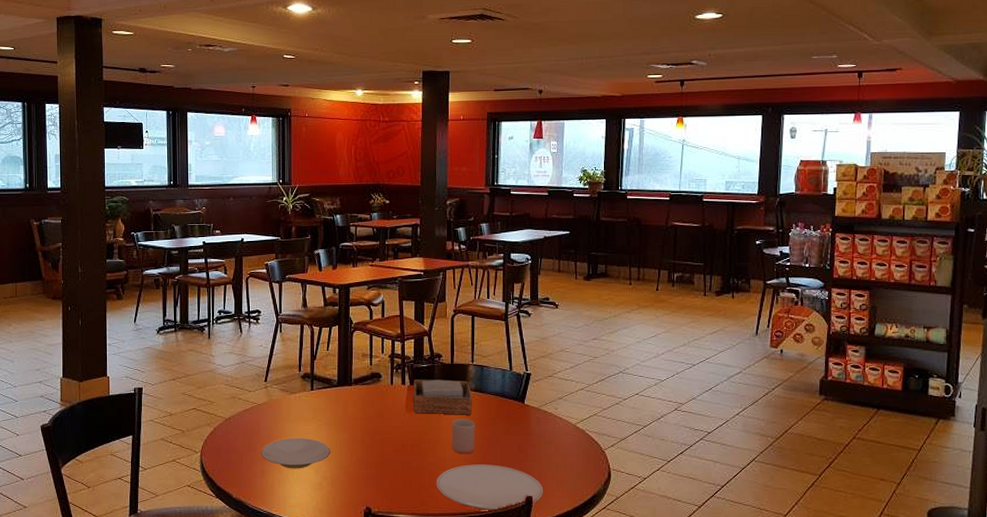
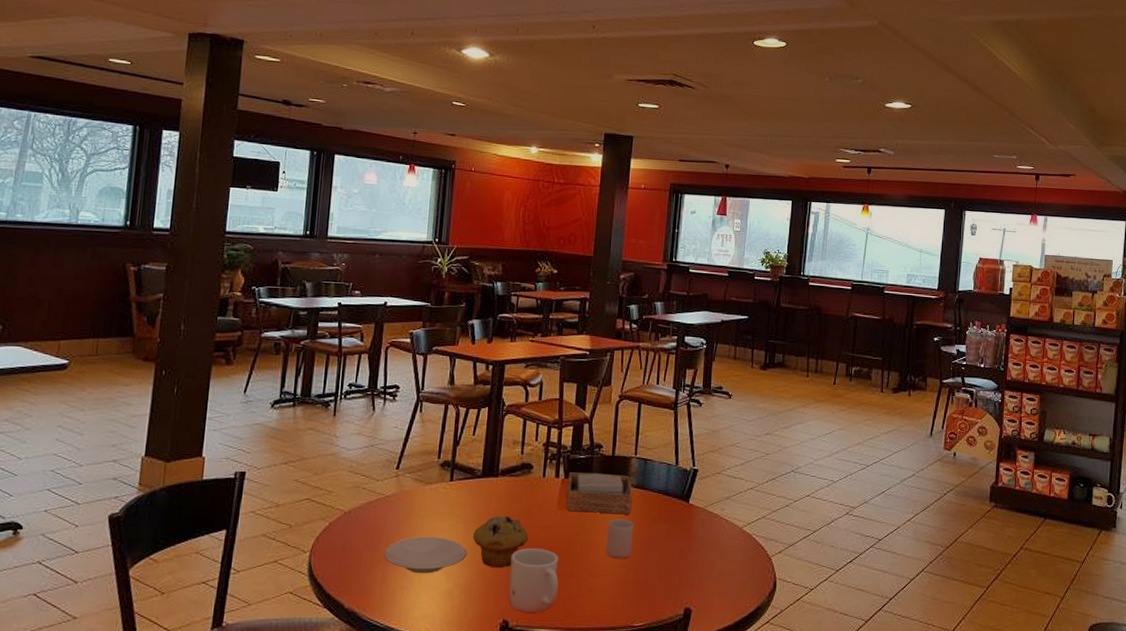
muffin: none [334,418,383,464] -> present [472,515,529,569]
mug: none [368,446,412,501] -> present [508,548,559,612]
plate: present [436,464,544,510] -> none [585,571,704,624]

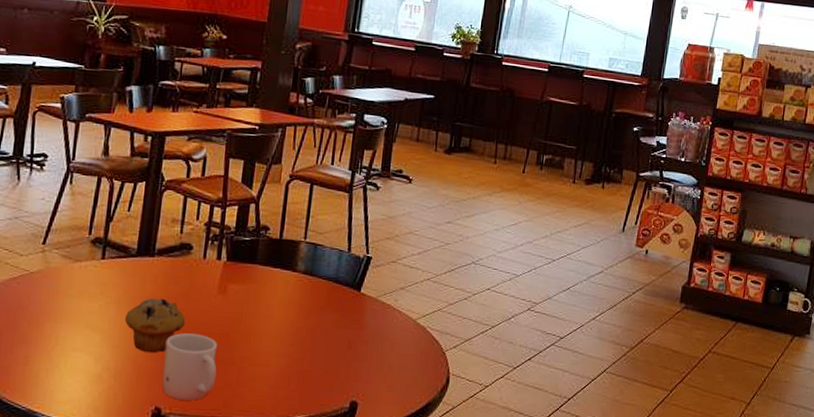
saucer: present [383,537,467,574] -> none [26,317,119,356]
napkin holder: present [565,472,633,515] -> none [226,255,301,302]
cup: present [606,518,634,559] -> none [269,305,300,348]

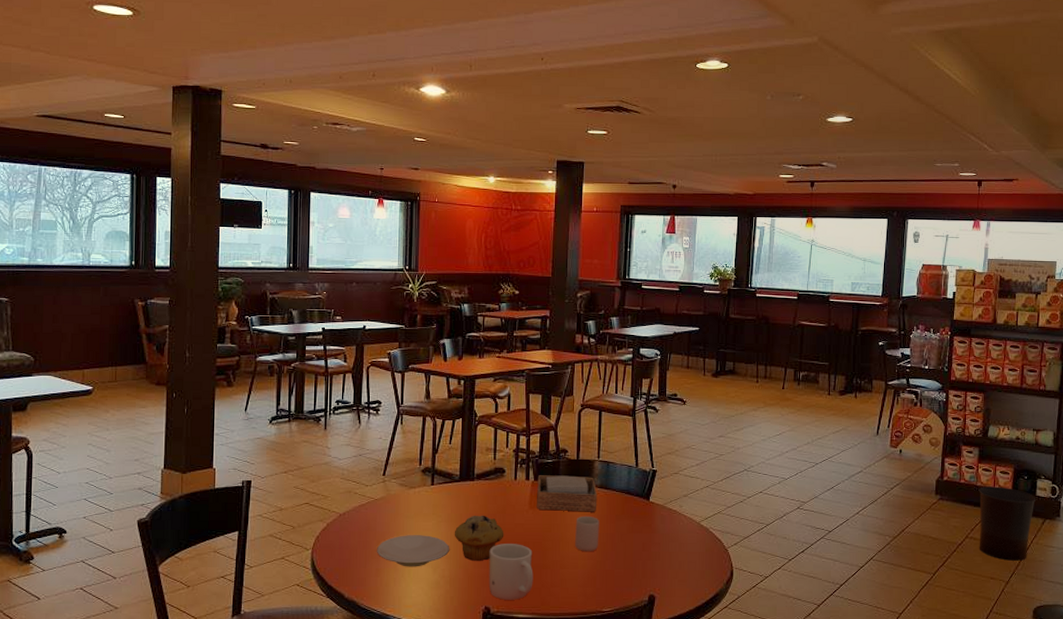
saucer: none [26,317,119,356] -> present [376,535,450,567]
napkin holder: none [226,255,301,302] -> present [536,475,598,512]
cup: none [269,305,300,348] -> present [575,516,599,552]
waste bin: none [721,296,787,381] -> present [978,486,1037,561]

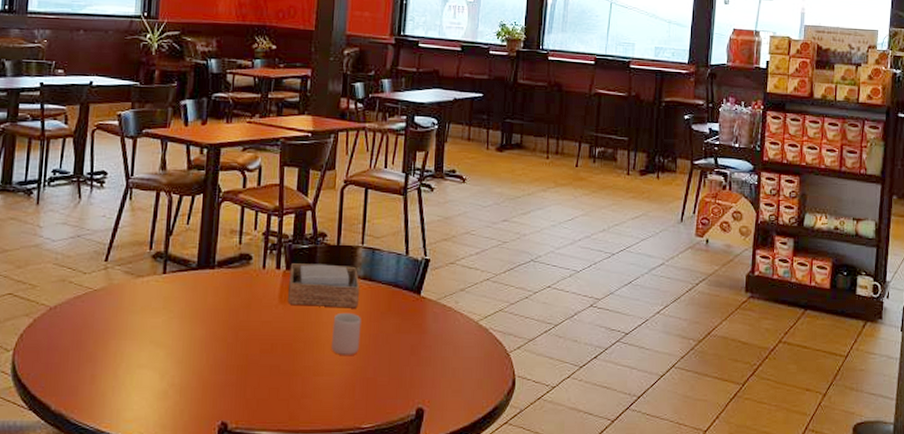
saucer: present [376,535,450,567] -> none [92,334,182,373]
muffin: present [454,515,504,562] -> none [187,310,248,367]
mug: present [488,544,533,600] -> none [227,345,281,414]
waste bin: present [978,486,1037,561] -> none [793,283,857,370]

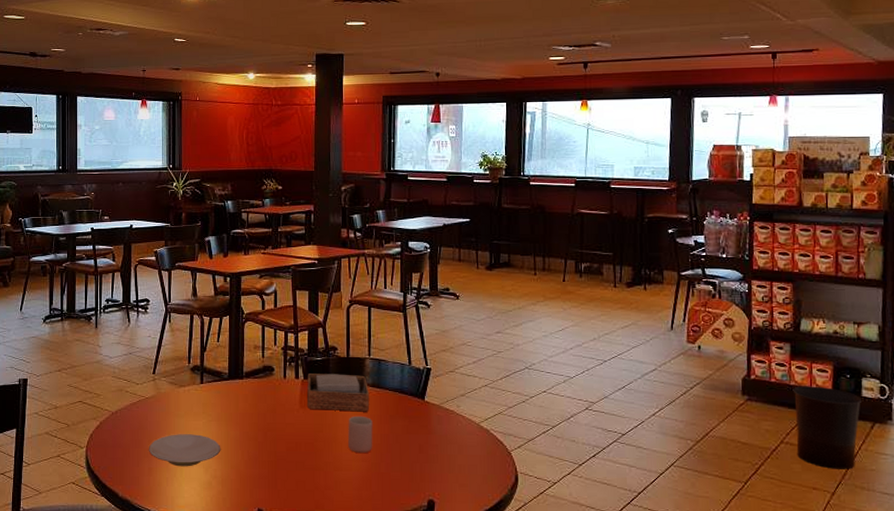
saucer: none [92,334,182,373] -> present [148,434,221,467]
waste bin: none [793,283,857,370] -> present [792,386,863,469]

